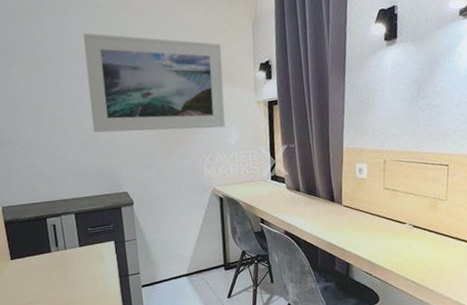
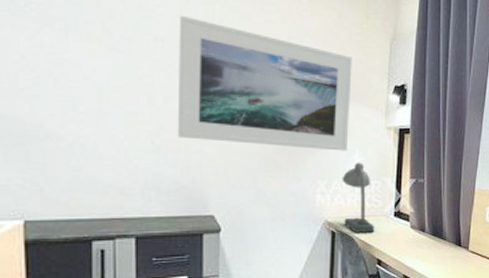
desk lamp: none [223,135,256,197] -> present [342,162,375,233]

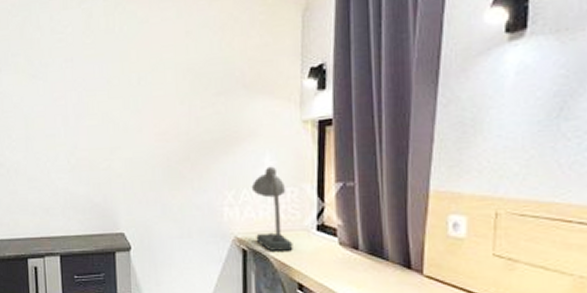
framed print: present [177,15,352,151] -> none [84,31,258,156]

